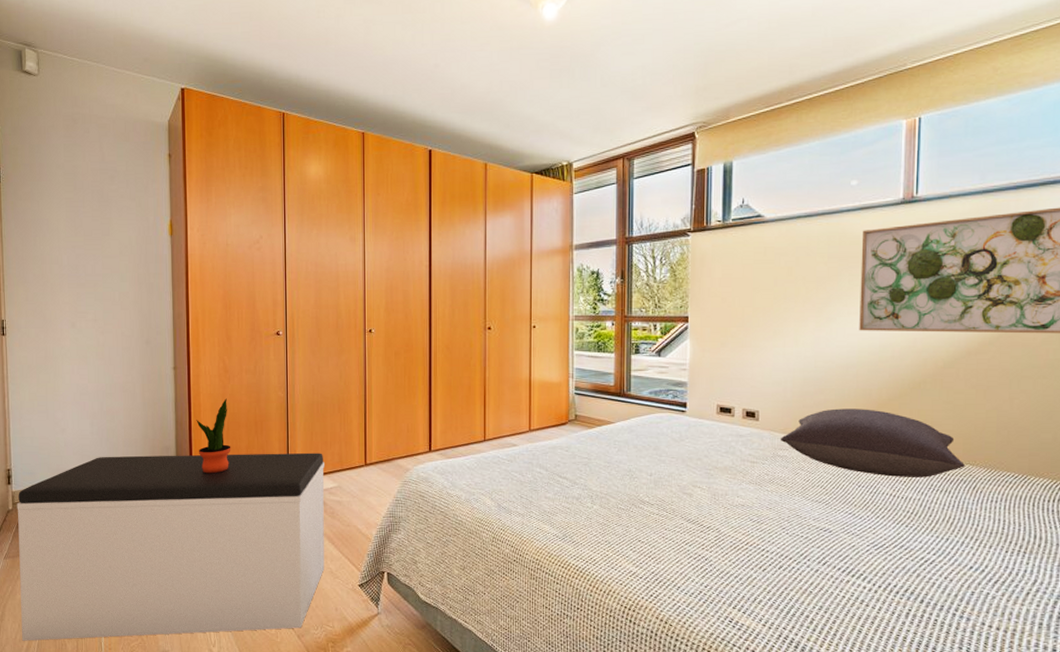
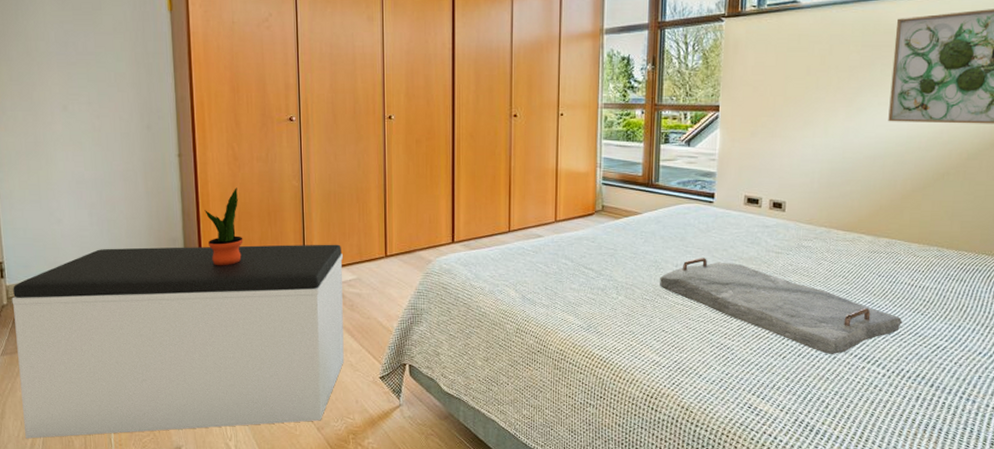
serving tray: none [635,467,887,568] -> present [660,258,903,355]
pillow: present [780,408,965,478] -> none [805,199,981,267]

